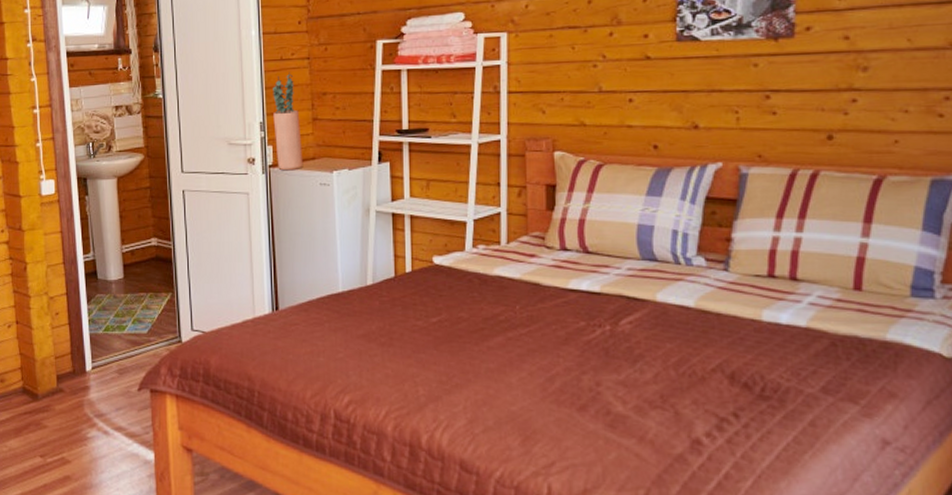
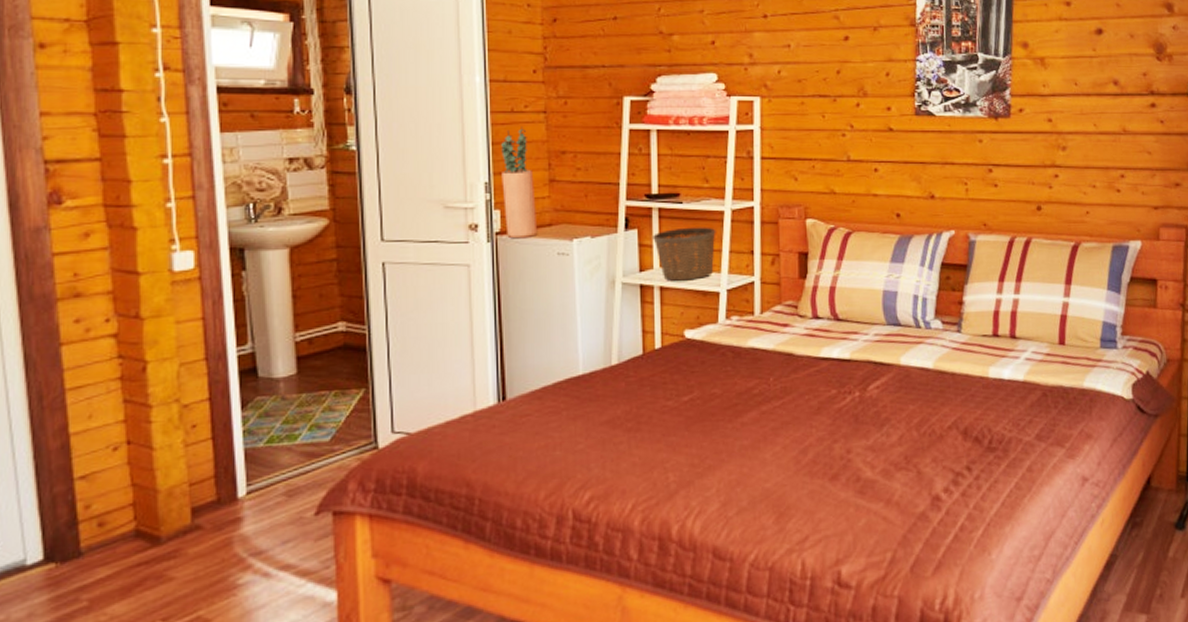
basket: none [402,160,463,210] -> present [651,227,716,281]

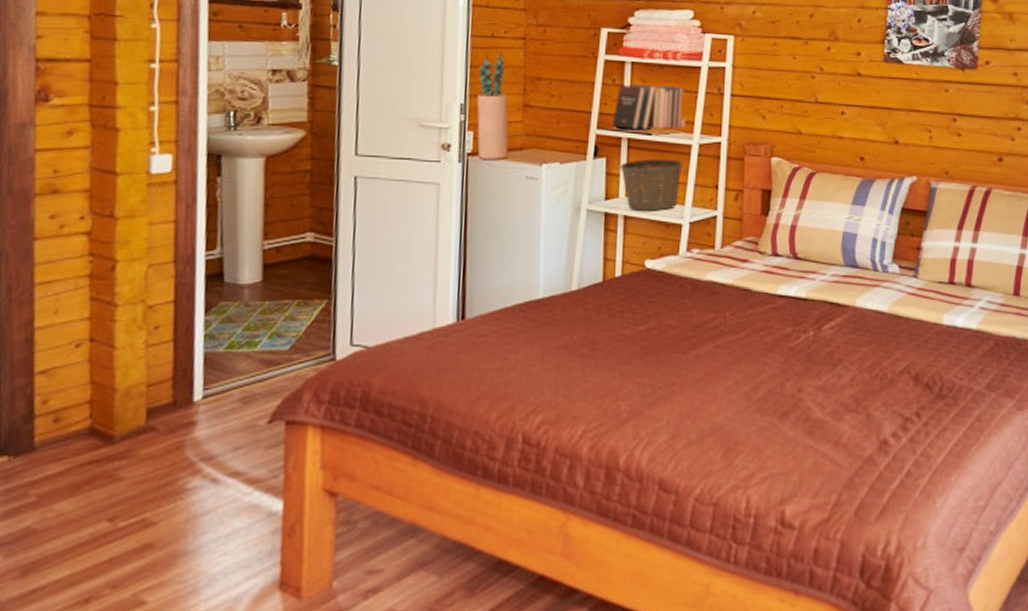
books: none [641,152,717,200] -> present [612,84,686,130]

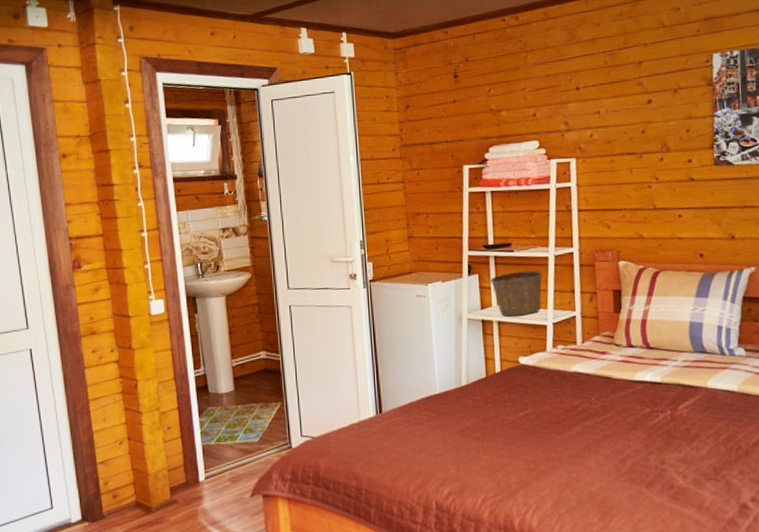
vase: present [477,51,509,161] -> none [371,194,401,285]
books: present [612,84,686,130] -> none [480,208,542,249]

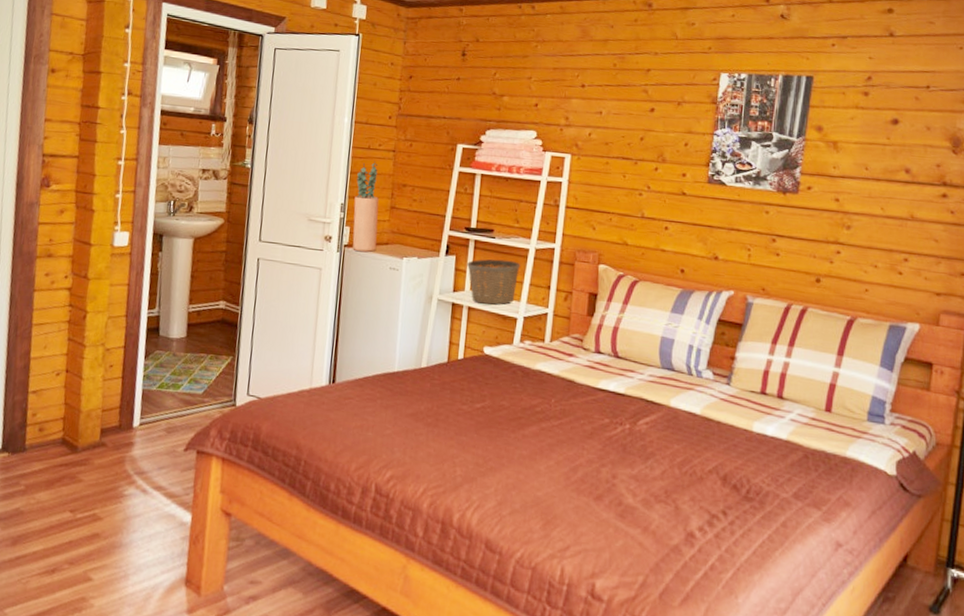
vase: none [371,194,401,285] -> present [352,161,379,253]

